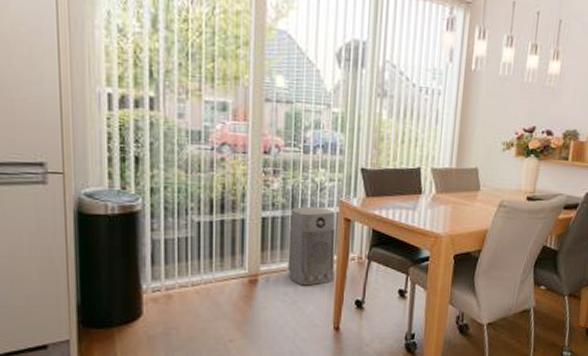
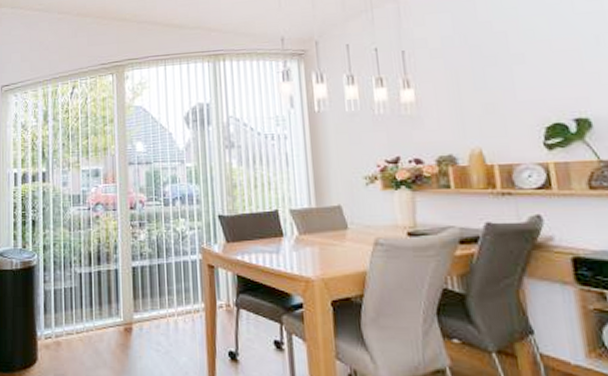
air purifier: present [288,207,336,286] -> none [157,255,205,335]

